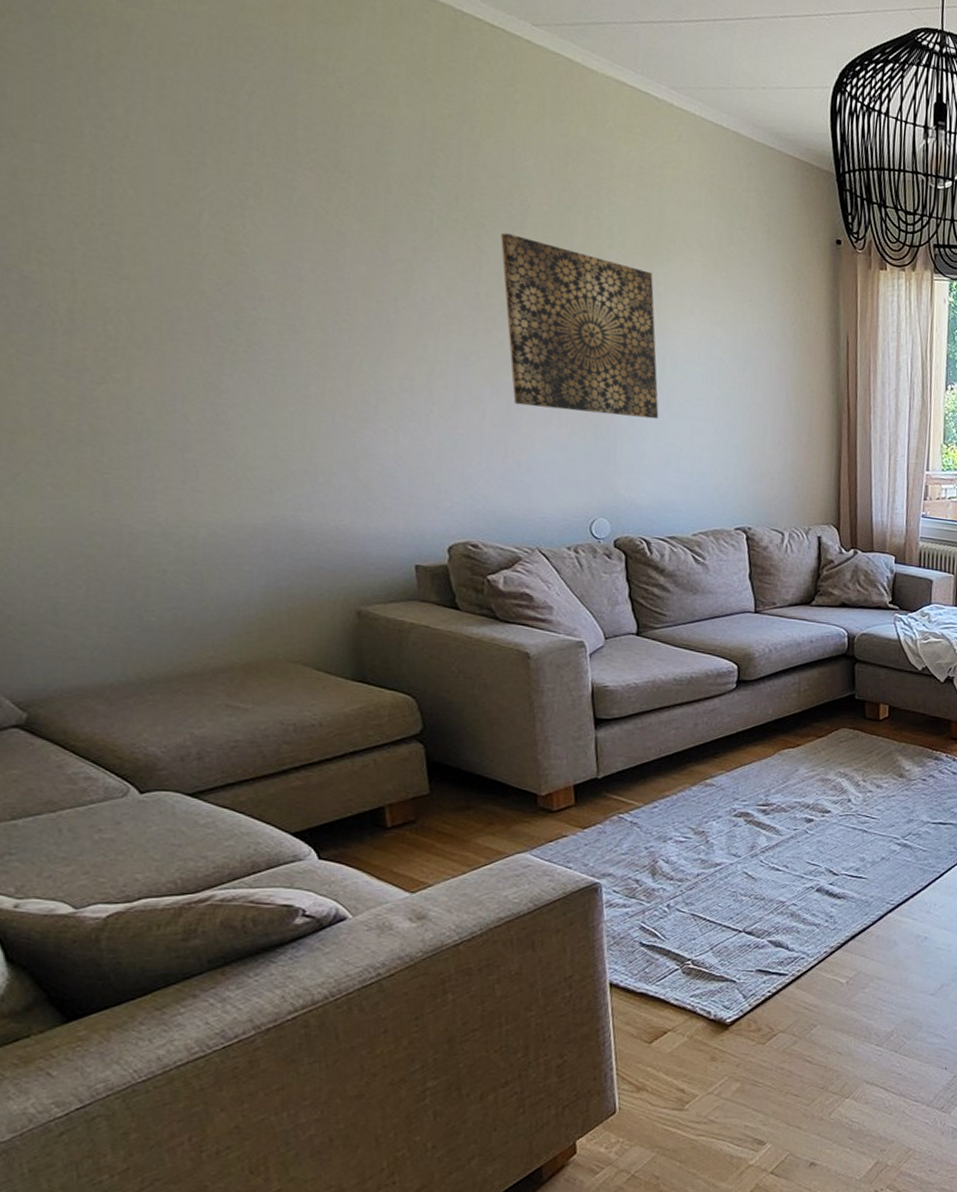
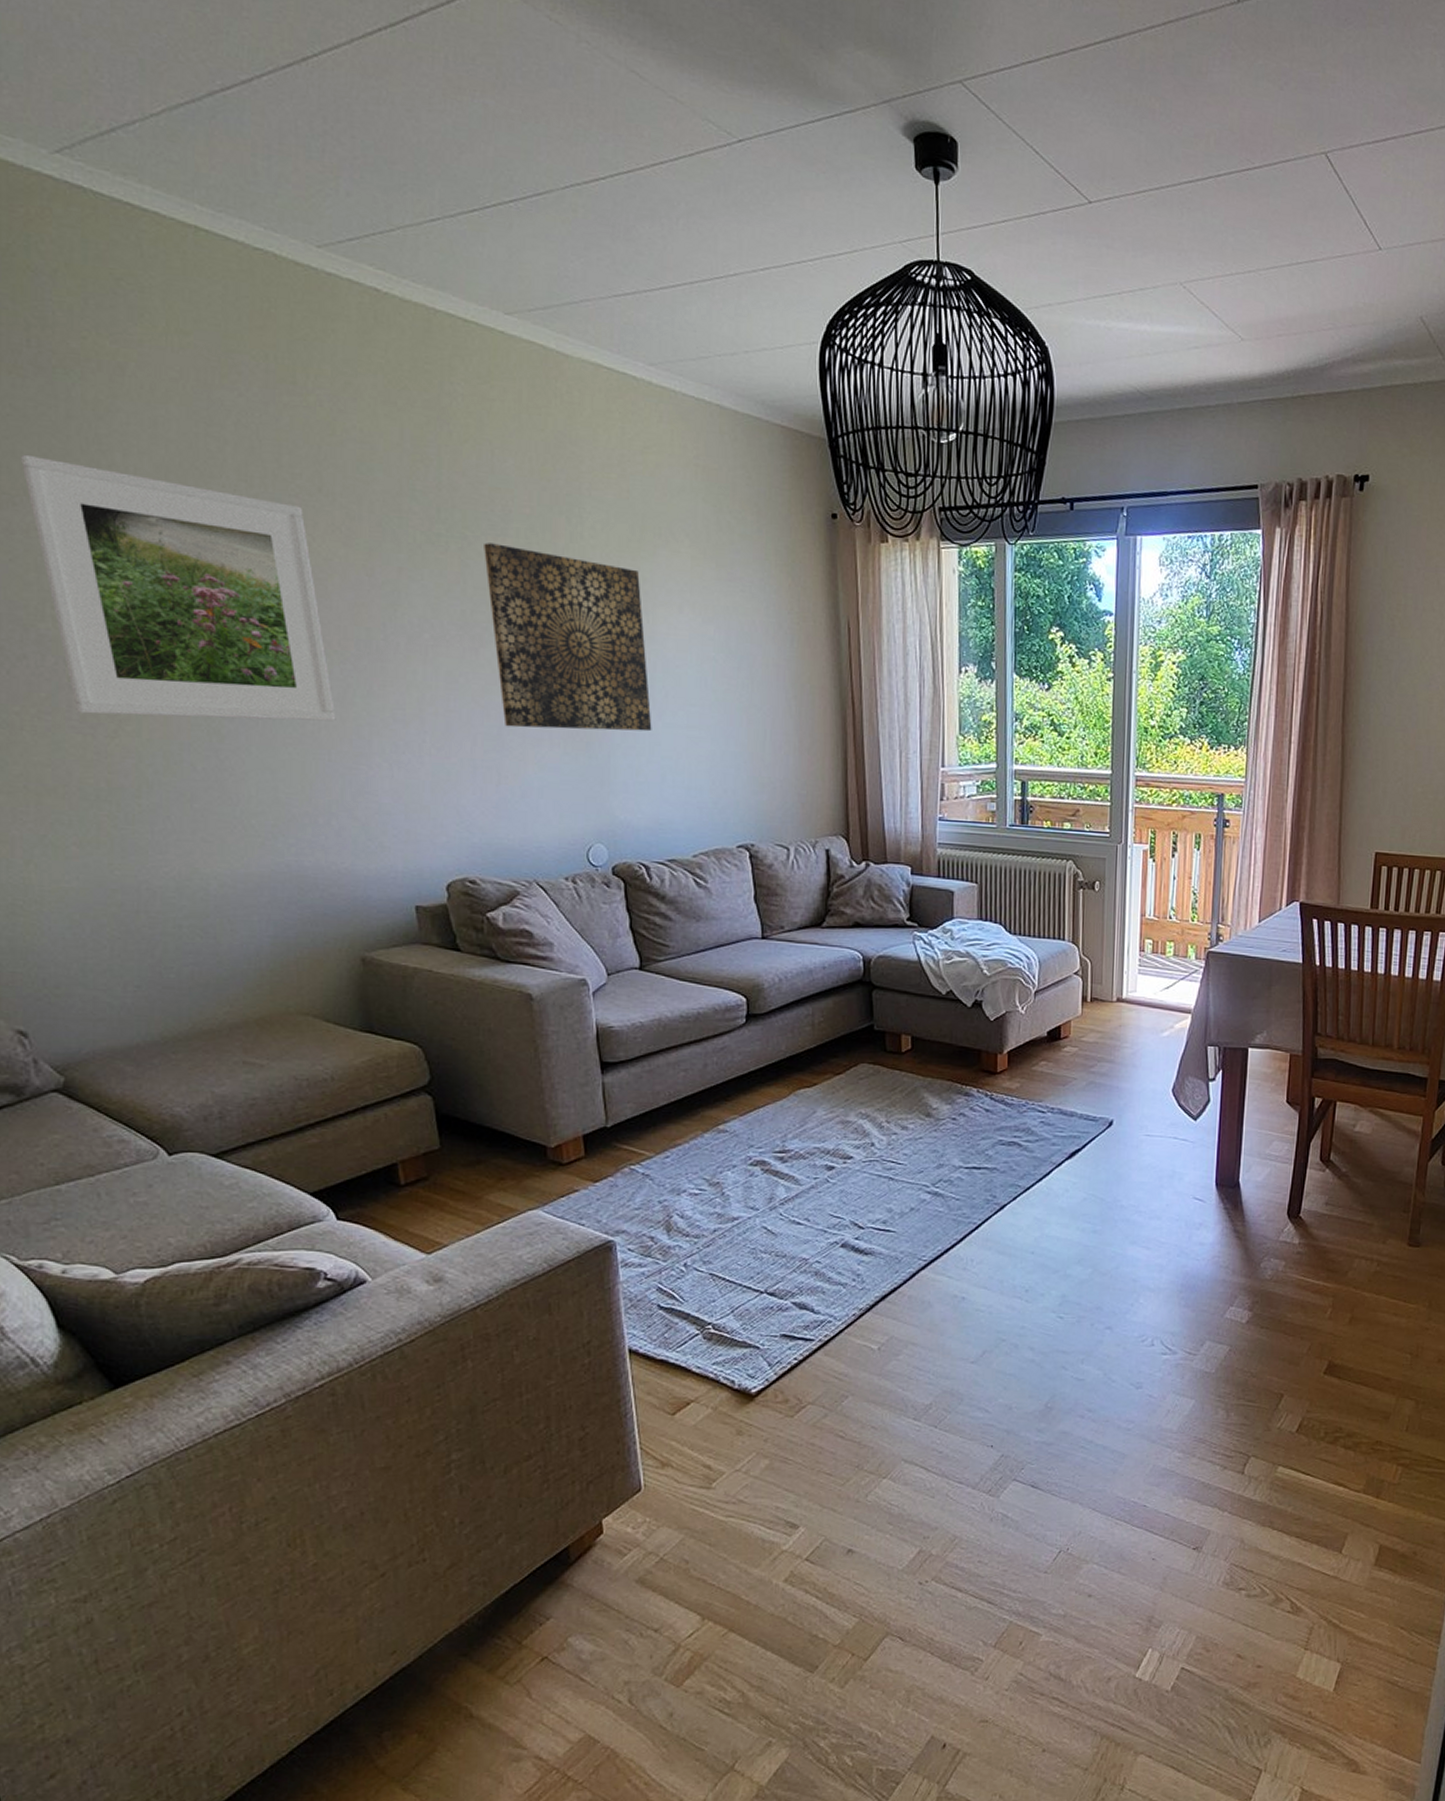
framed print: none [11,97,342,386] -> present [21,454,336,722]

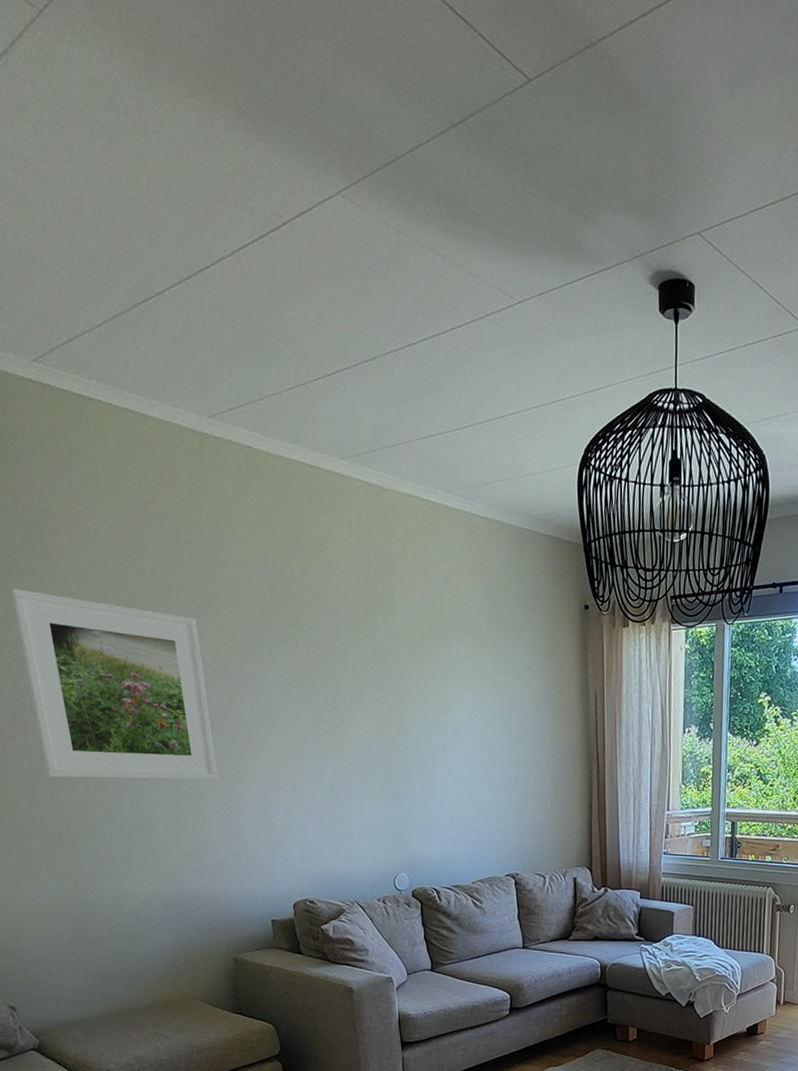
wall art: present [484,543,652,732] -> none [323,640,444,785]

